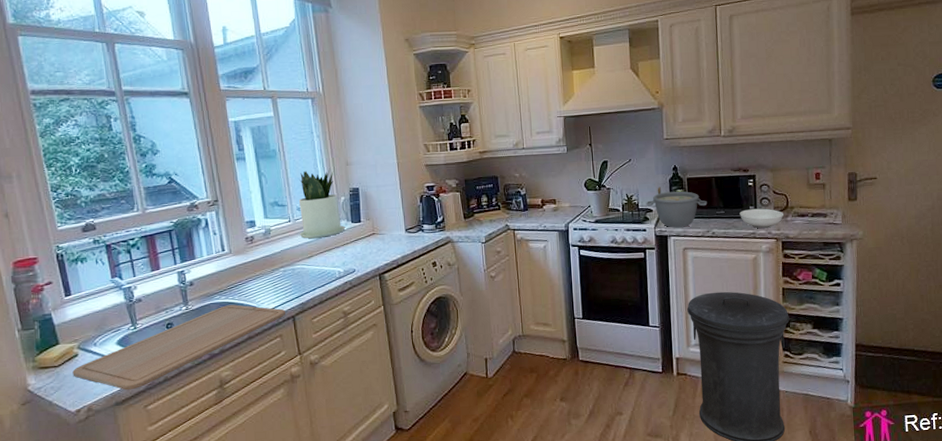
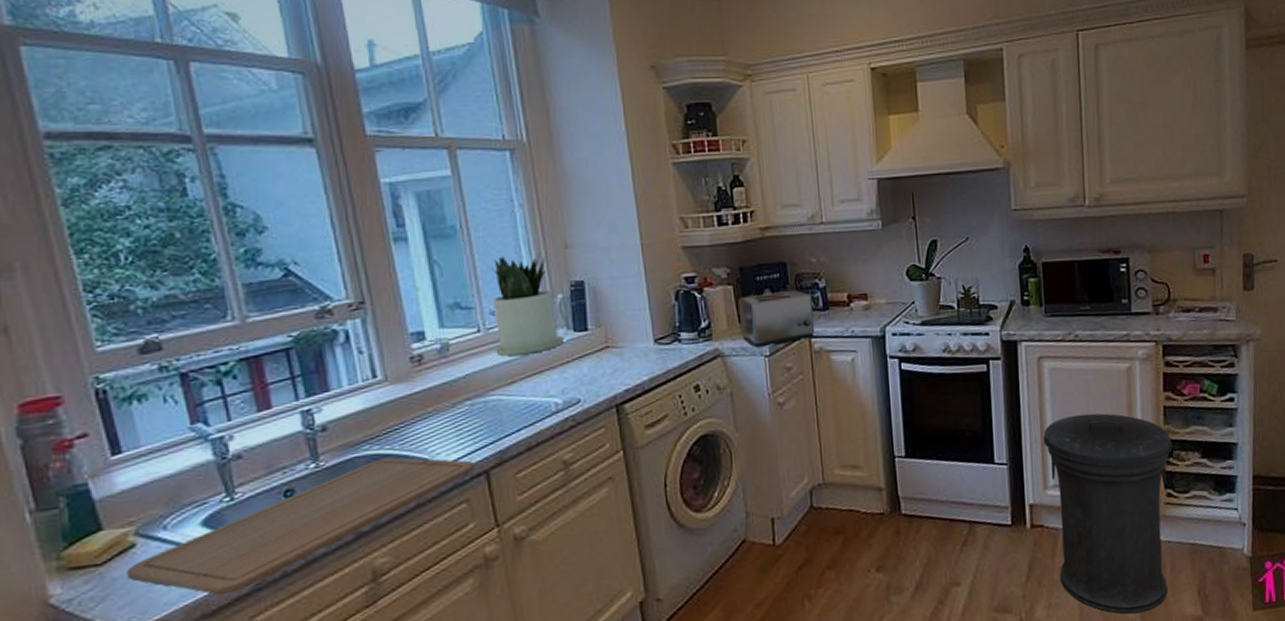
toaster: none [464,196,518,237] -> present [738,289,815,348]
cooking pot: present [646,186,707,229] -> none [989,274,1068,331]
bowl: present [739,208,784,229] -> none [1109,302,1166,329]

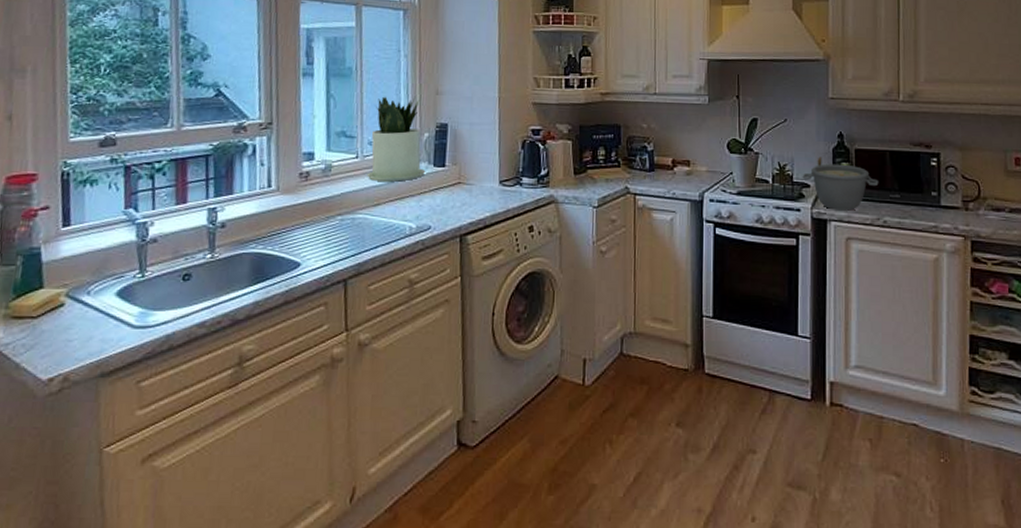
chopping board: present [126,457,476,596] -> none [52,257,337,358]
toaster: present [738,289,815,348] -> none [574,150,641,199]
cooking pot: none [989,274,1068,331] -> present [802,156,879,212]
trash can: present [1043,413,1173,614] -> none [847,298,979,513]

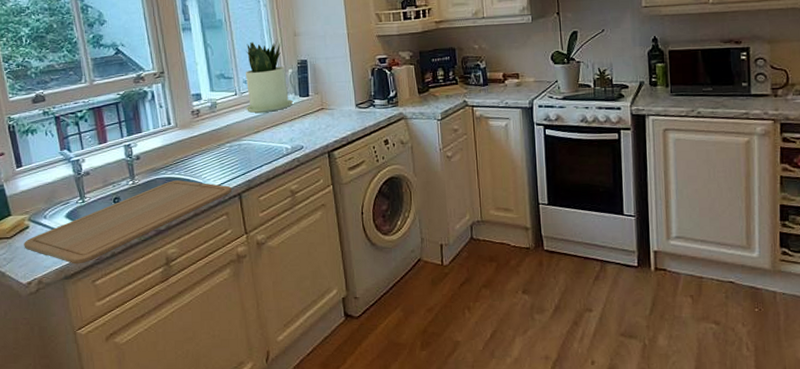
chopping board: none [52,257,337,358] -> present [24,180,233,264]
cooking pot: present [802,156,879,212] -> none [621,60,692,107]

